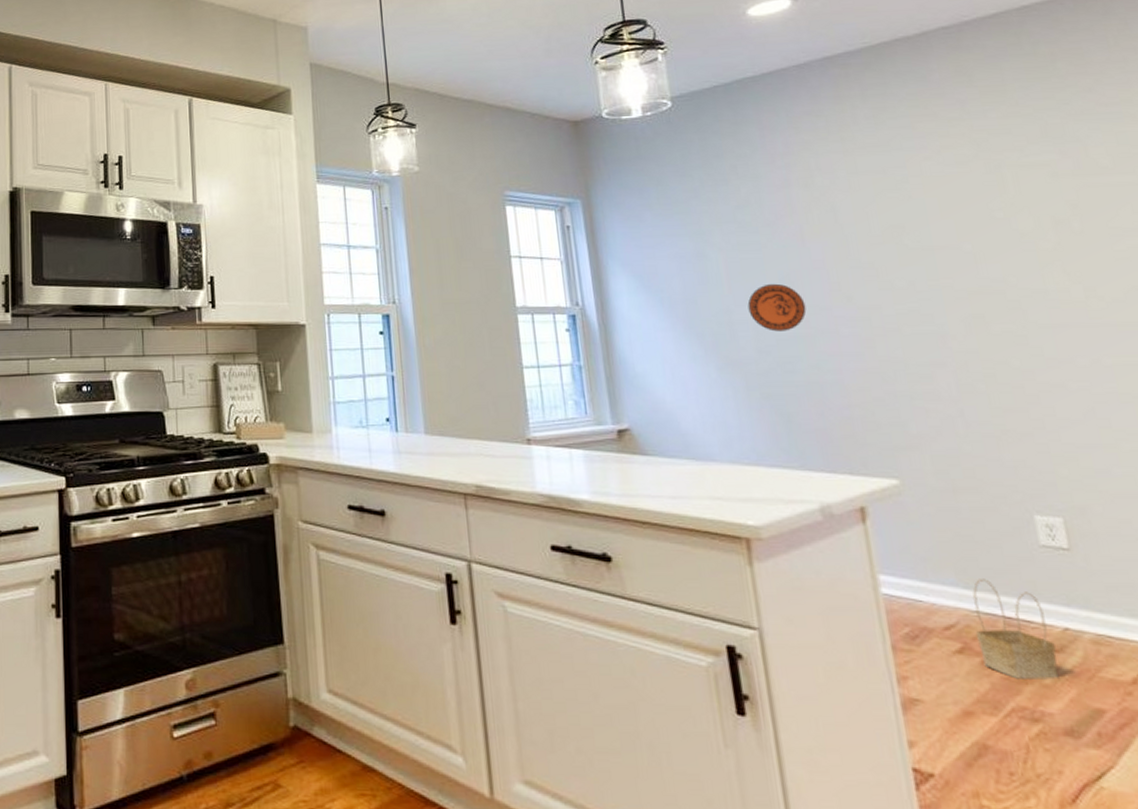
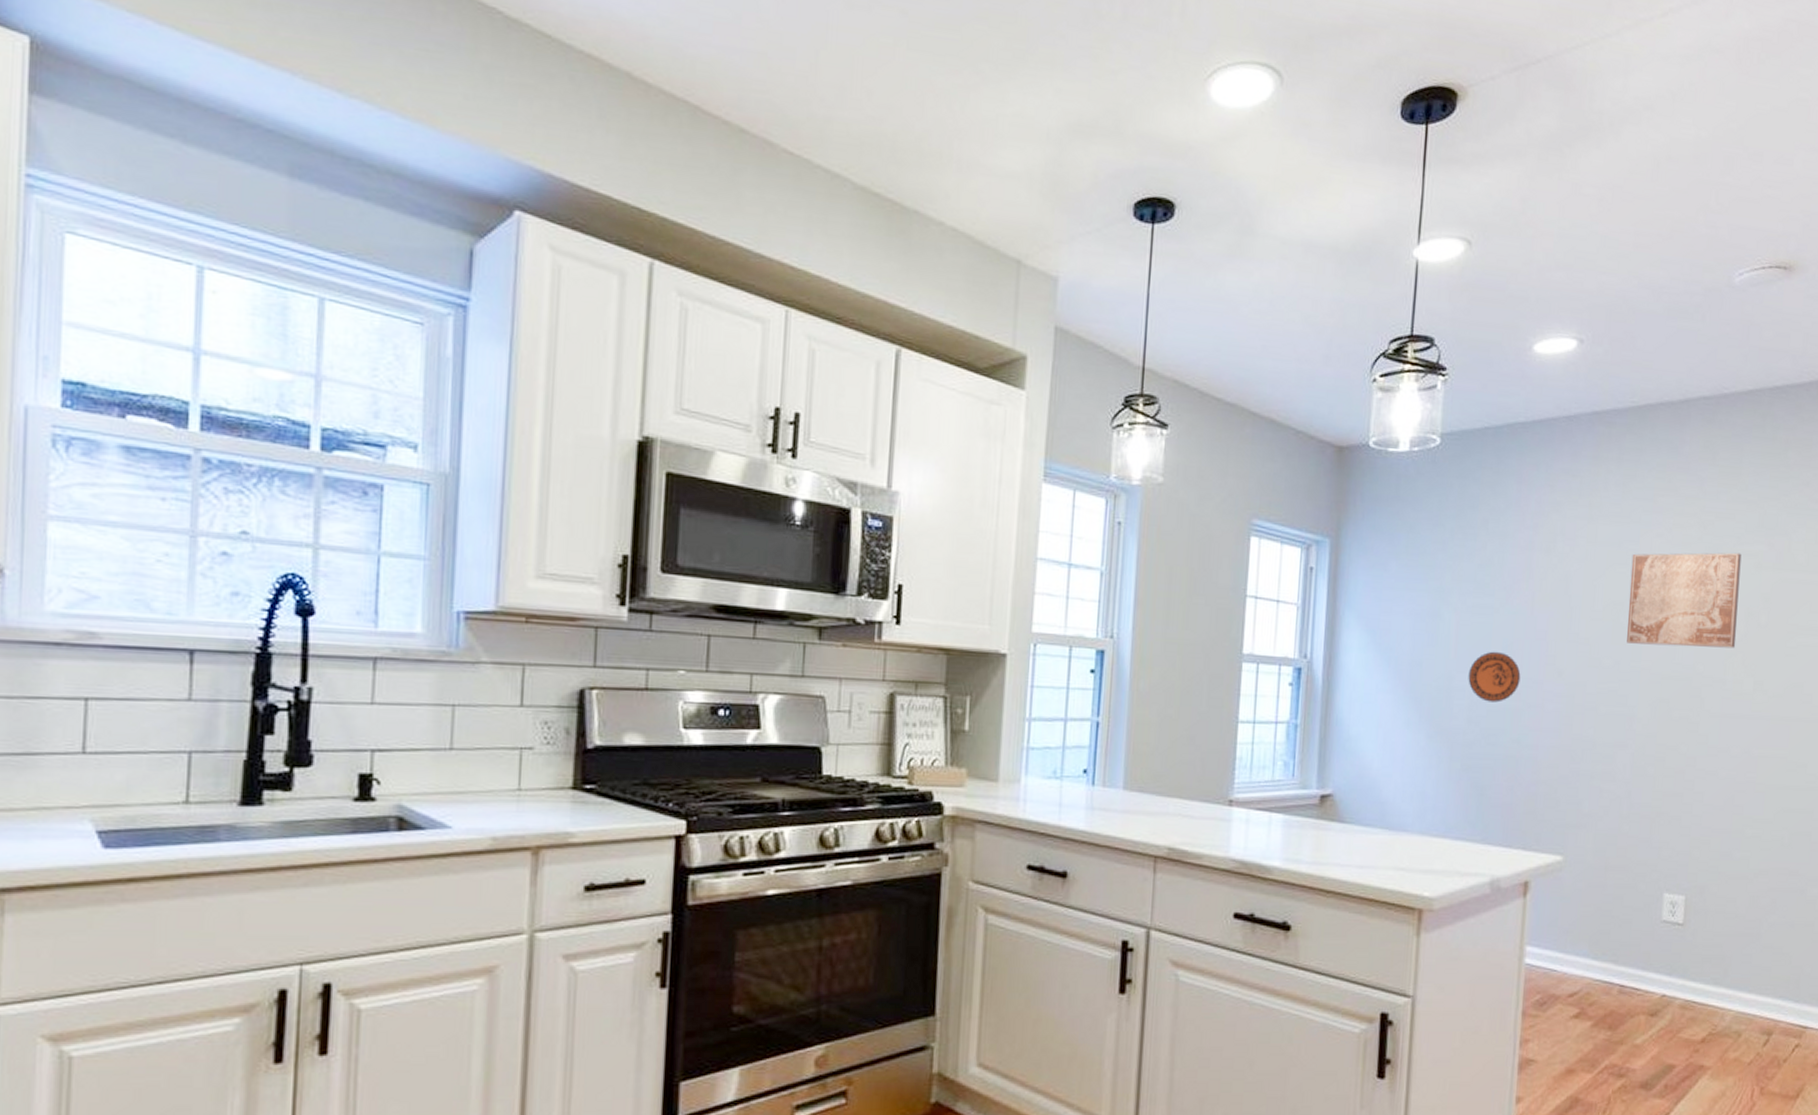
wall art: none [901,164,1050,263] -> present [1627,552,1742,648]
basket: present [972,579,1060,681] -> none [1592,950,1652,1041]

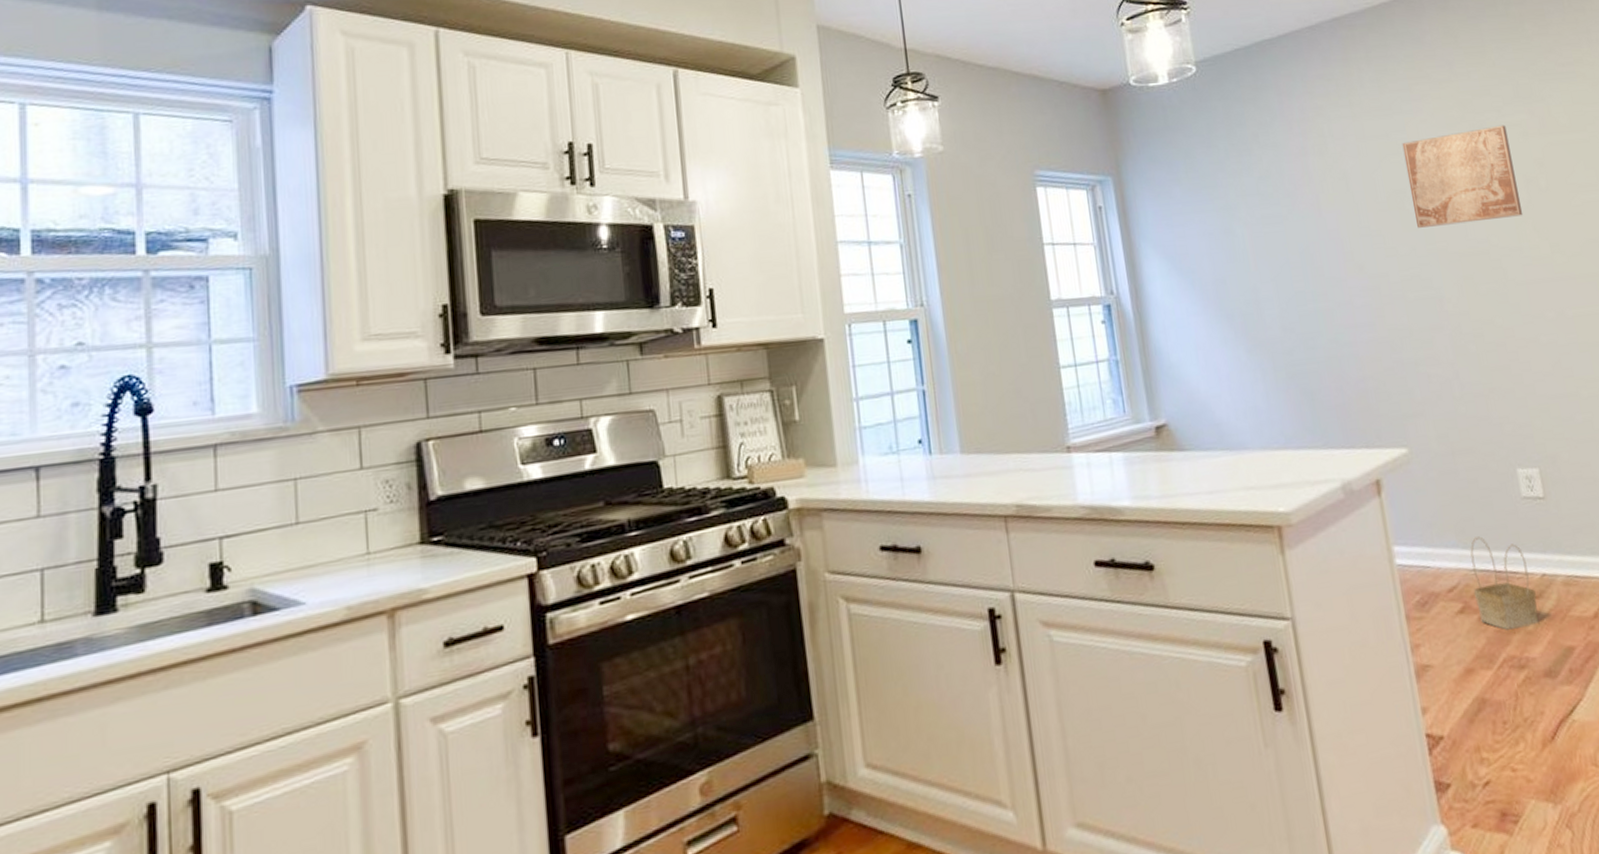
decorative plate: present [1468,651,1521,703] -> none [1272,256,1325,308]
basket: none [1592,950,1652,1041] -> present [1470,536,1540,630]

